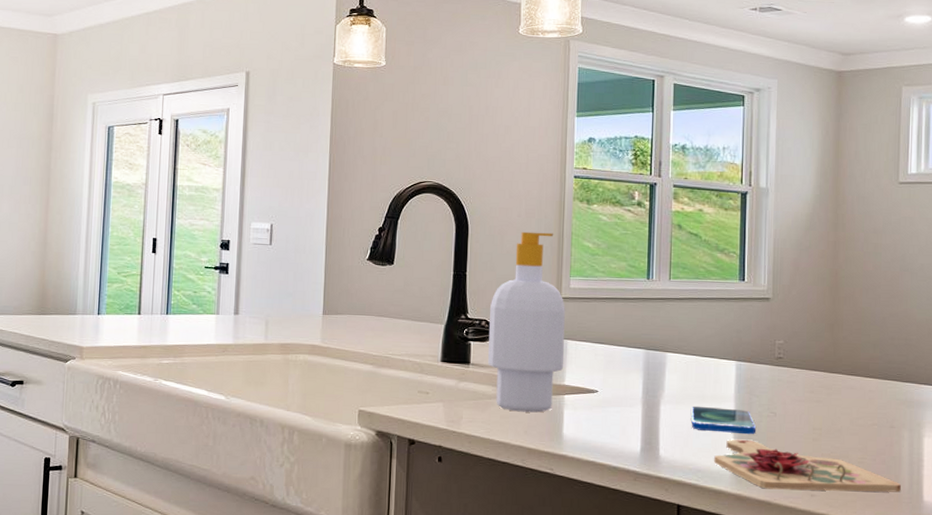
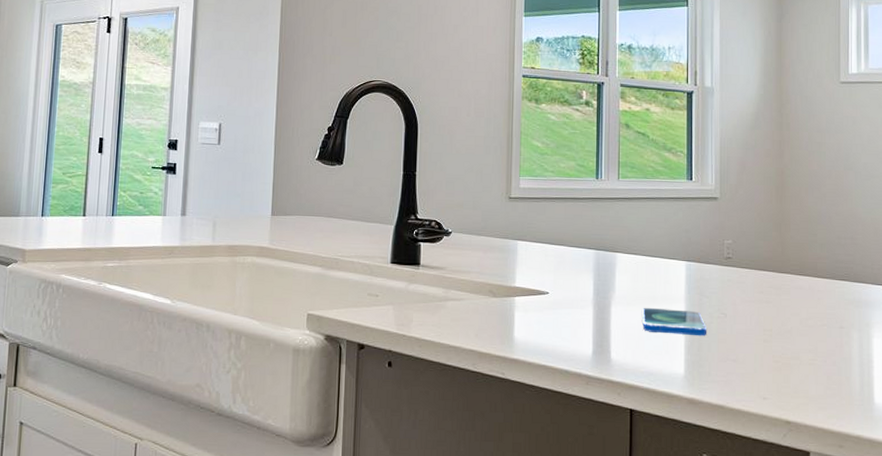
soap bottle: present [488,231,565,413] -> none [438,131,515,315]
cutting board: present [714,440,901,492] -> none [666,342,852,395]

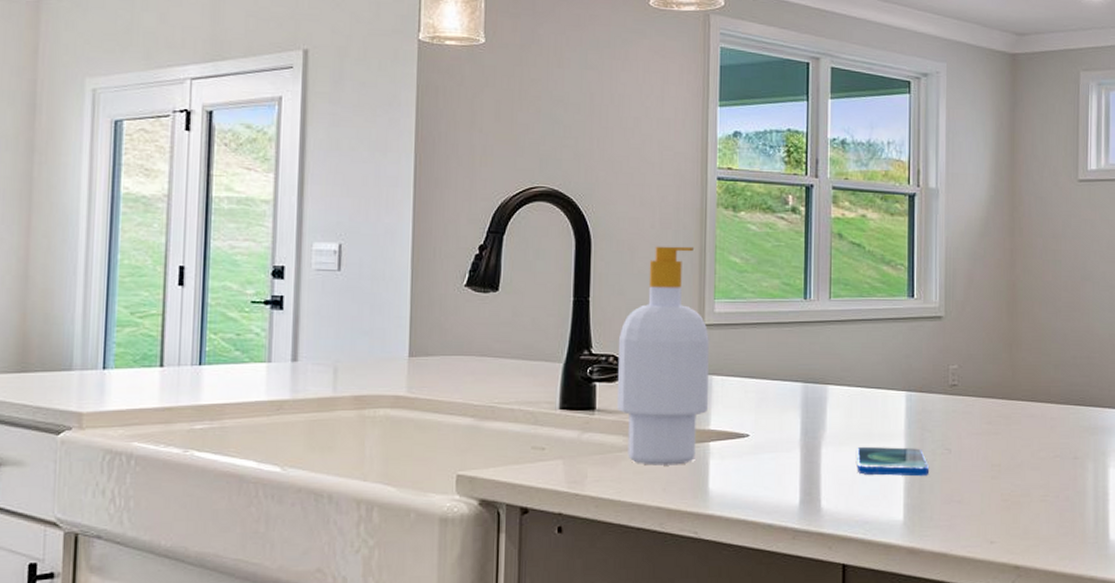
soap bottle: none [438,131,515,315] -> present [617,246,709,466]

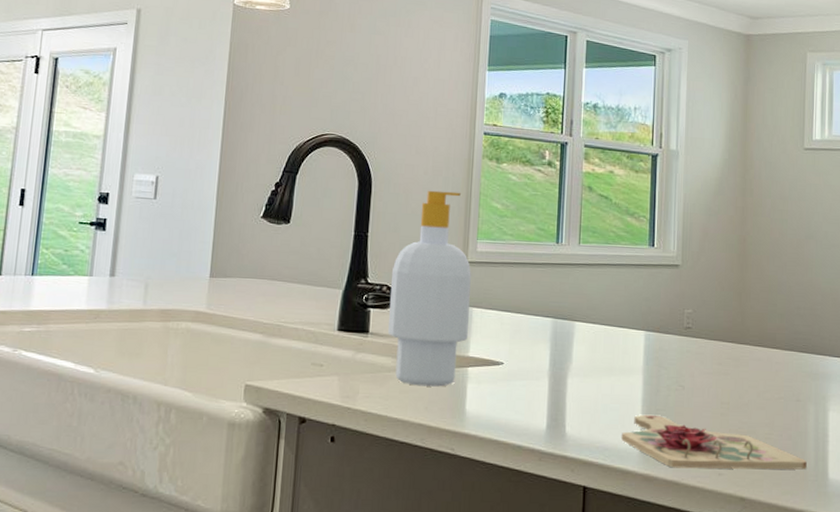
smartphone: present [856,446,929,477] -> none [598,379,664,410]
cutting board: none [883,483,1086,539] -> present [621,415,807,470]

